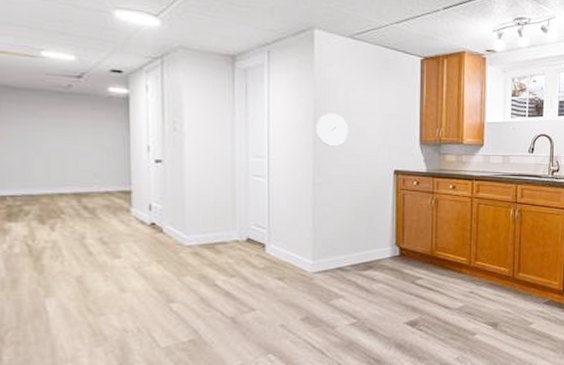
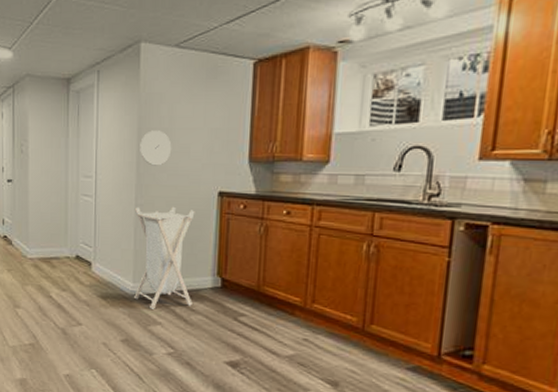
laundry hamper: none [313,184,373,284] -> present [134,206,195,309]

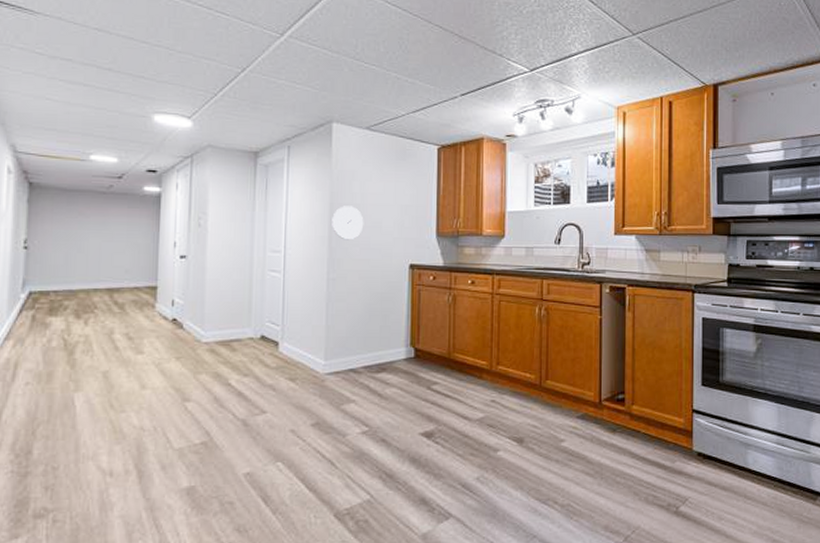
laundry hamper: present [134,206,195,309] -> none [326,279,388,387]

